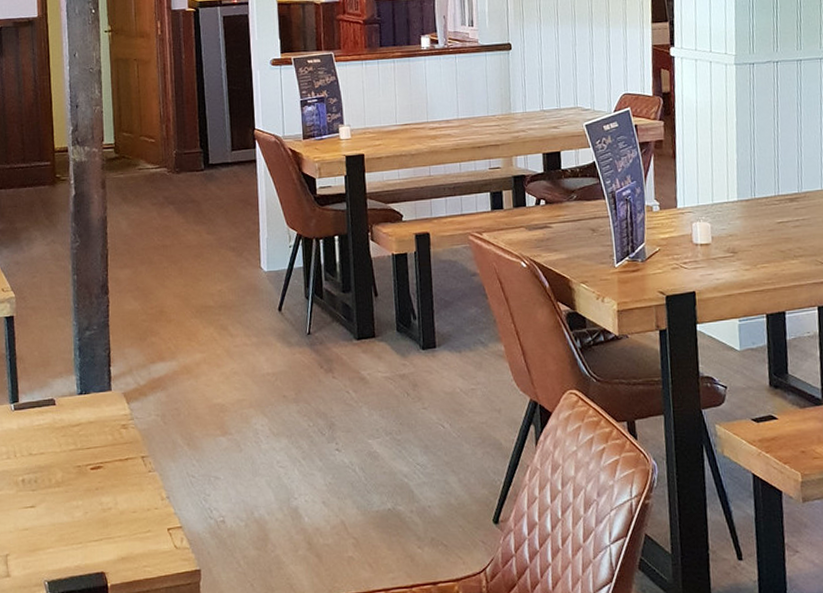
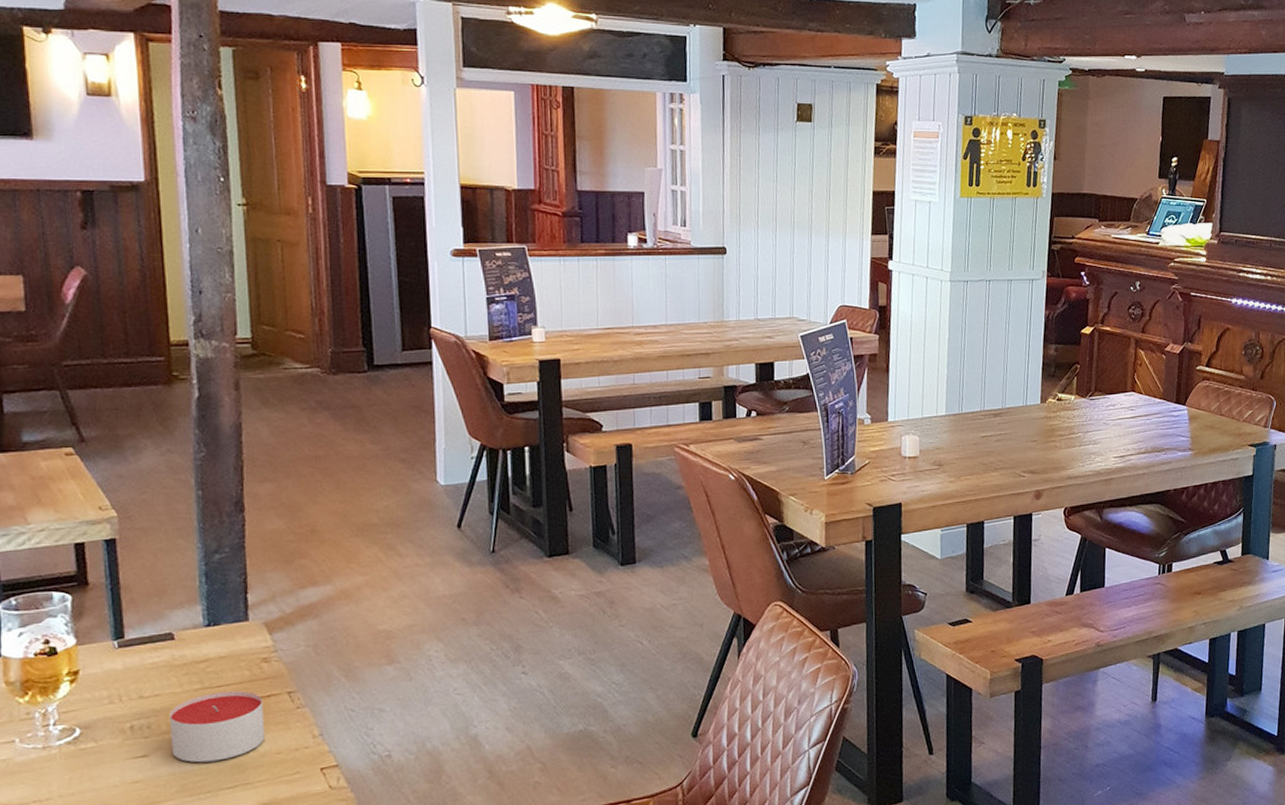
candle: none [51,453,124,516] -> present [169,691,265,763]

